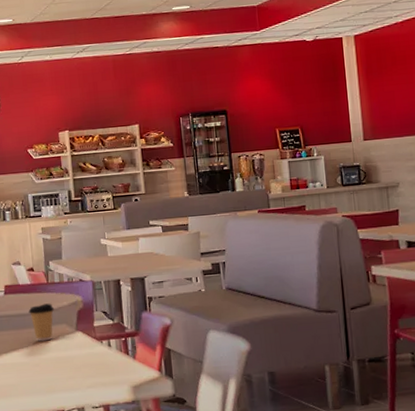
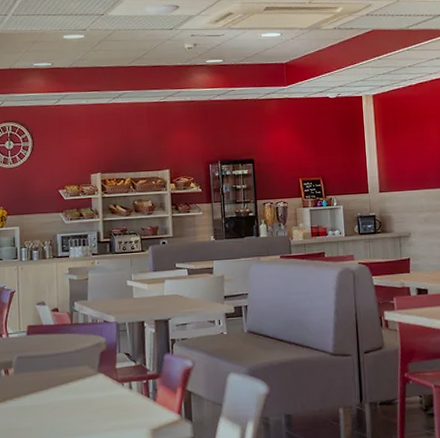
coffee cup: present [28,303,55,342] -> none [50,344,77,384]

